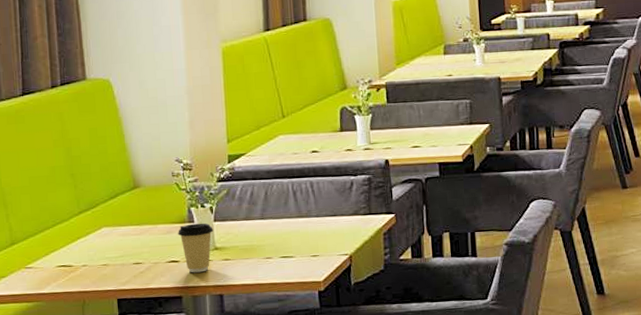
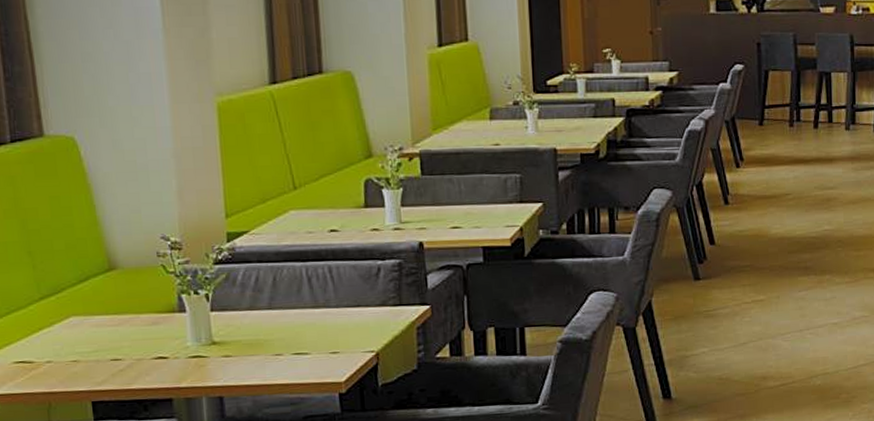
coffee cup: present [178,223,213,273] -> none [166,312,210,372]

